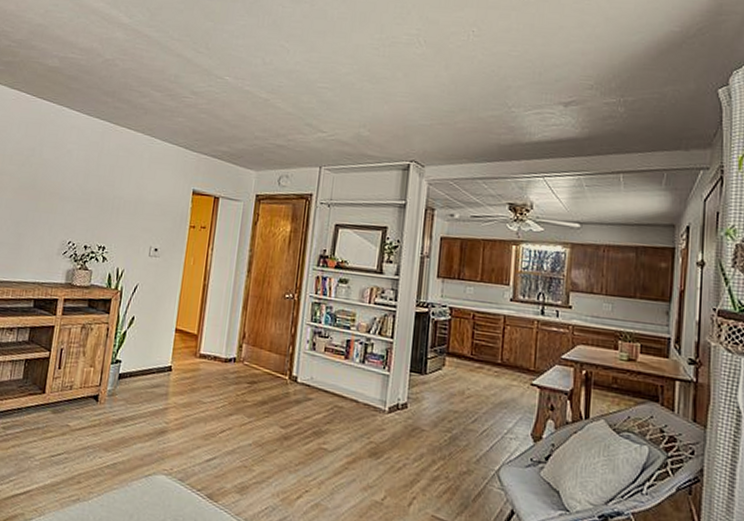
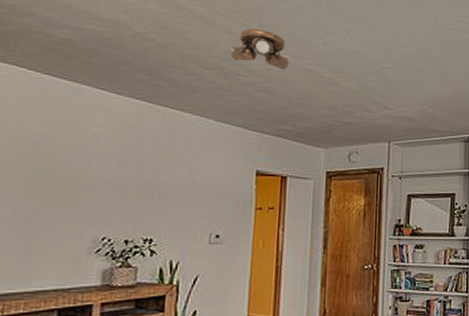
ceiling light: none [178,52,230,92] -> present [230,29,289,70]

